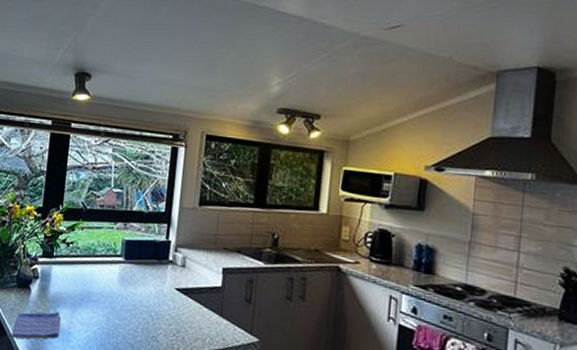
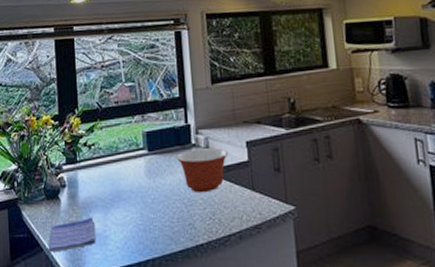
mixing bowl: none [151,265,204,310] -> present [177,148,229,193]

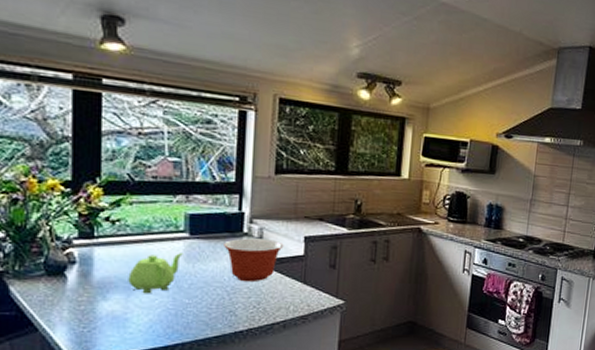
dish towel: present [48,217,96,253] -> none [45,298,113,333]
teapot: none [104,169,145,211] -> present [128,253,183,294]

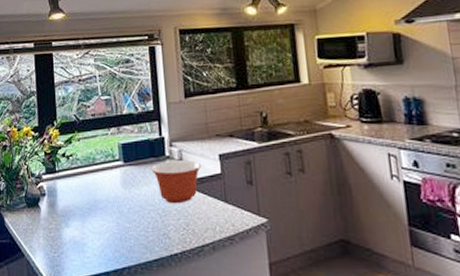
teapot: present [128,253,183,294] -> none [82,180,120,220]

